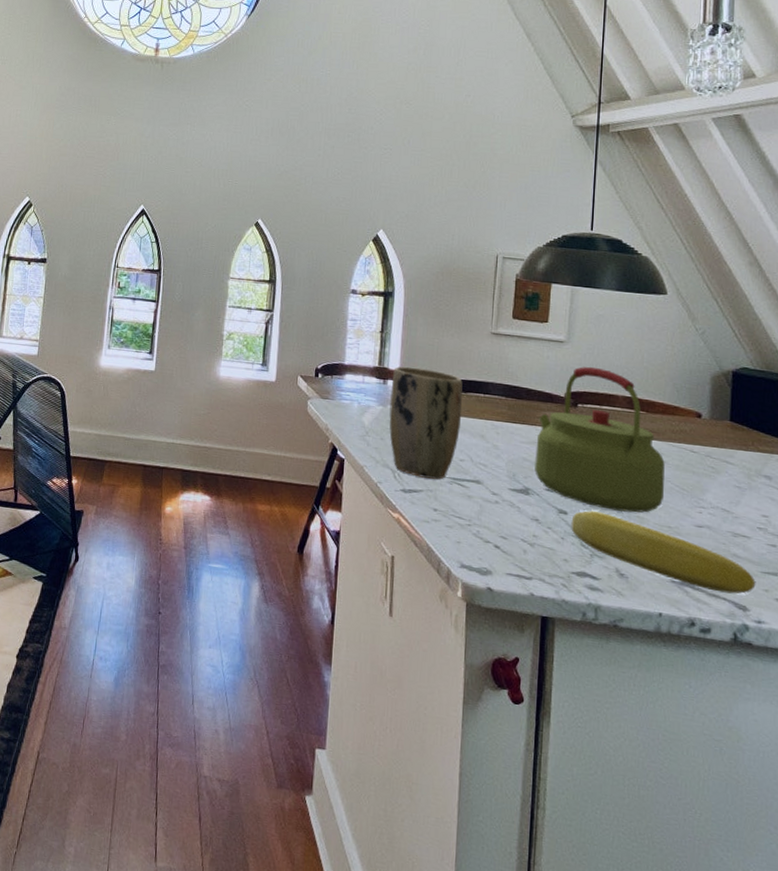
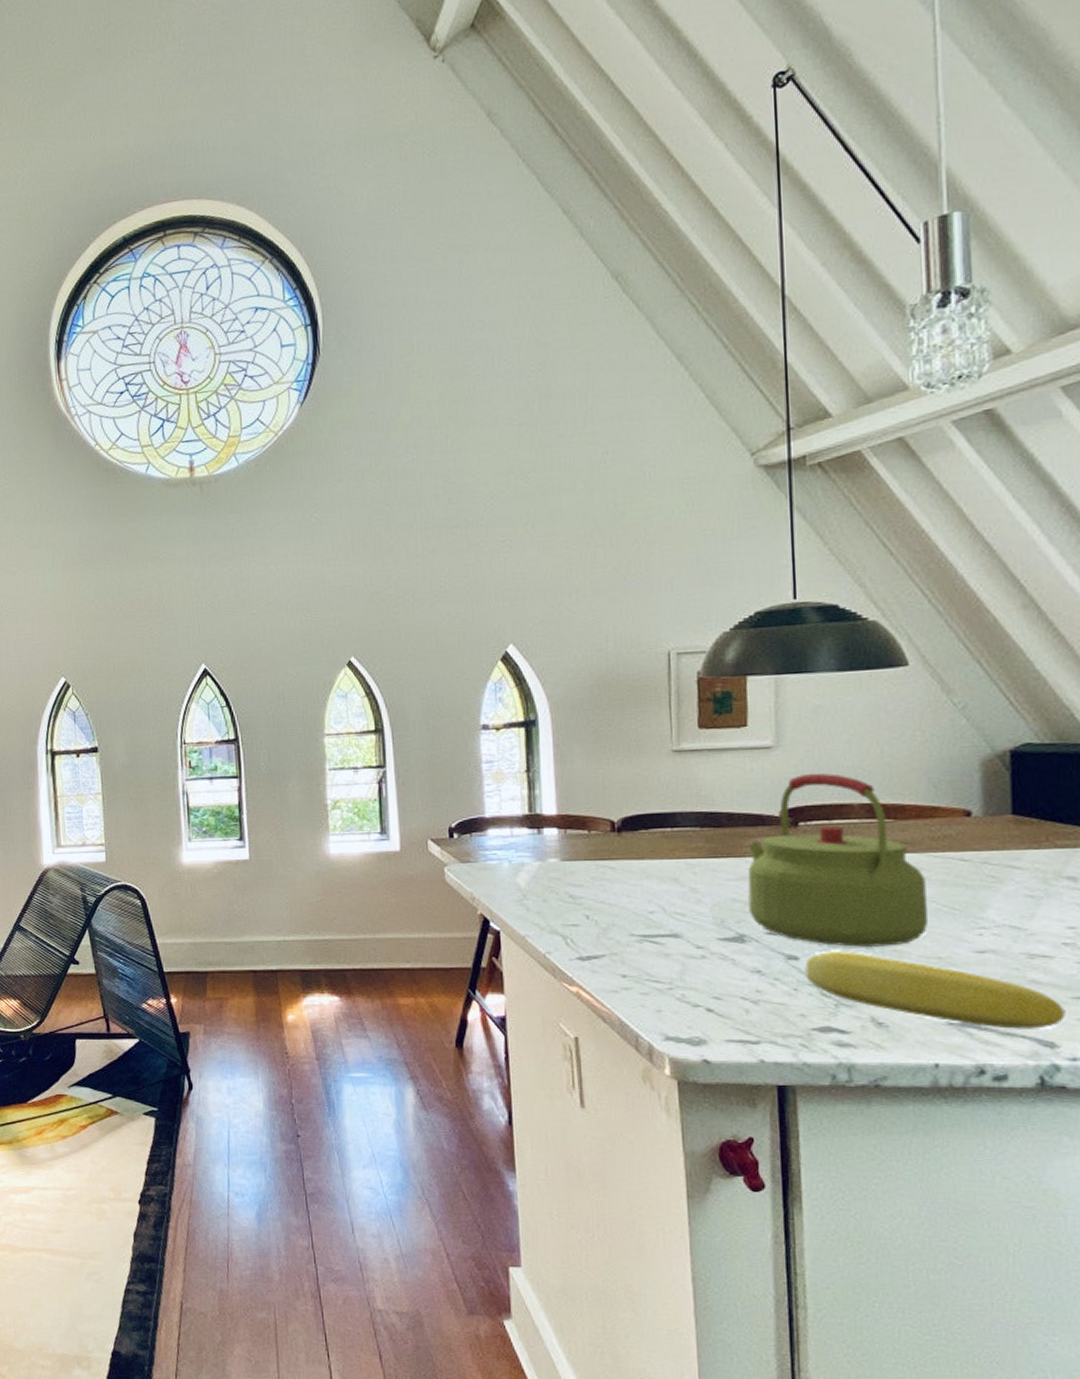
plant pot: present [389,366,463,480] -> none [548,808,645,940]

